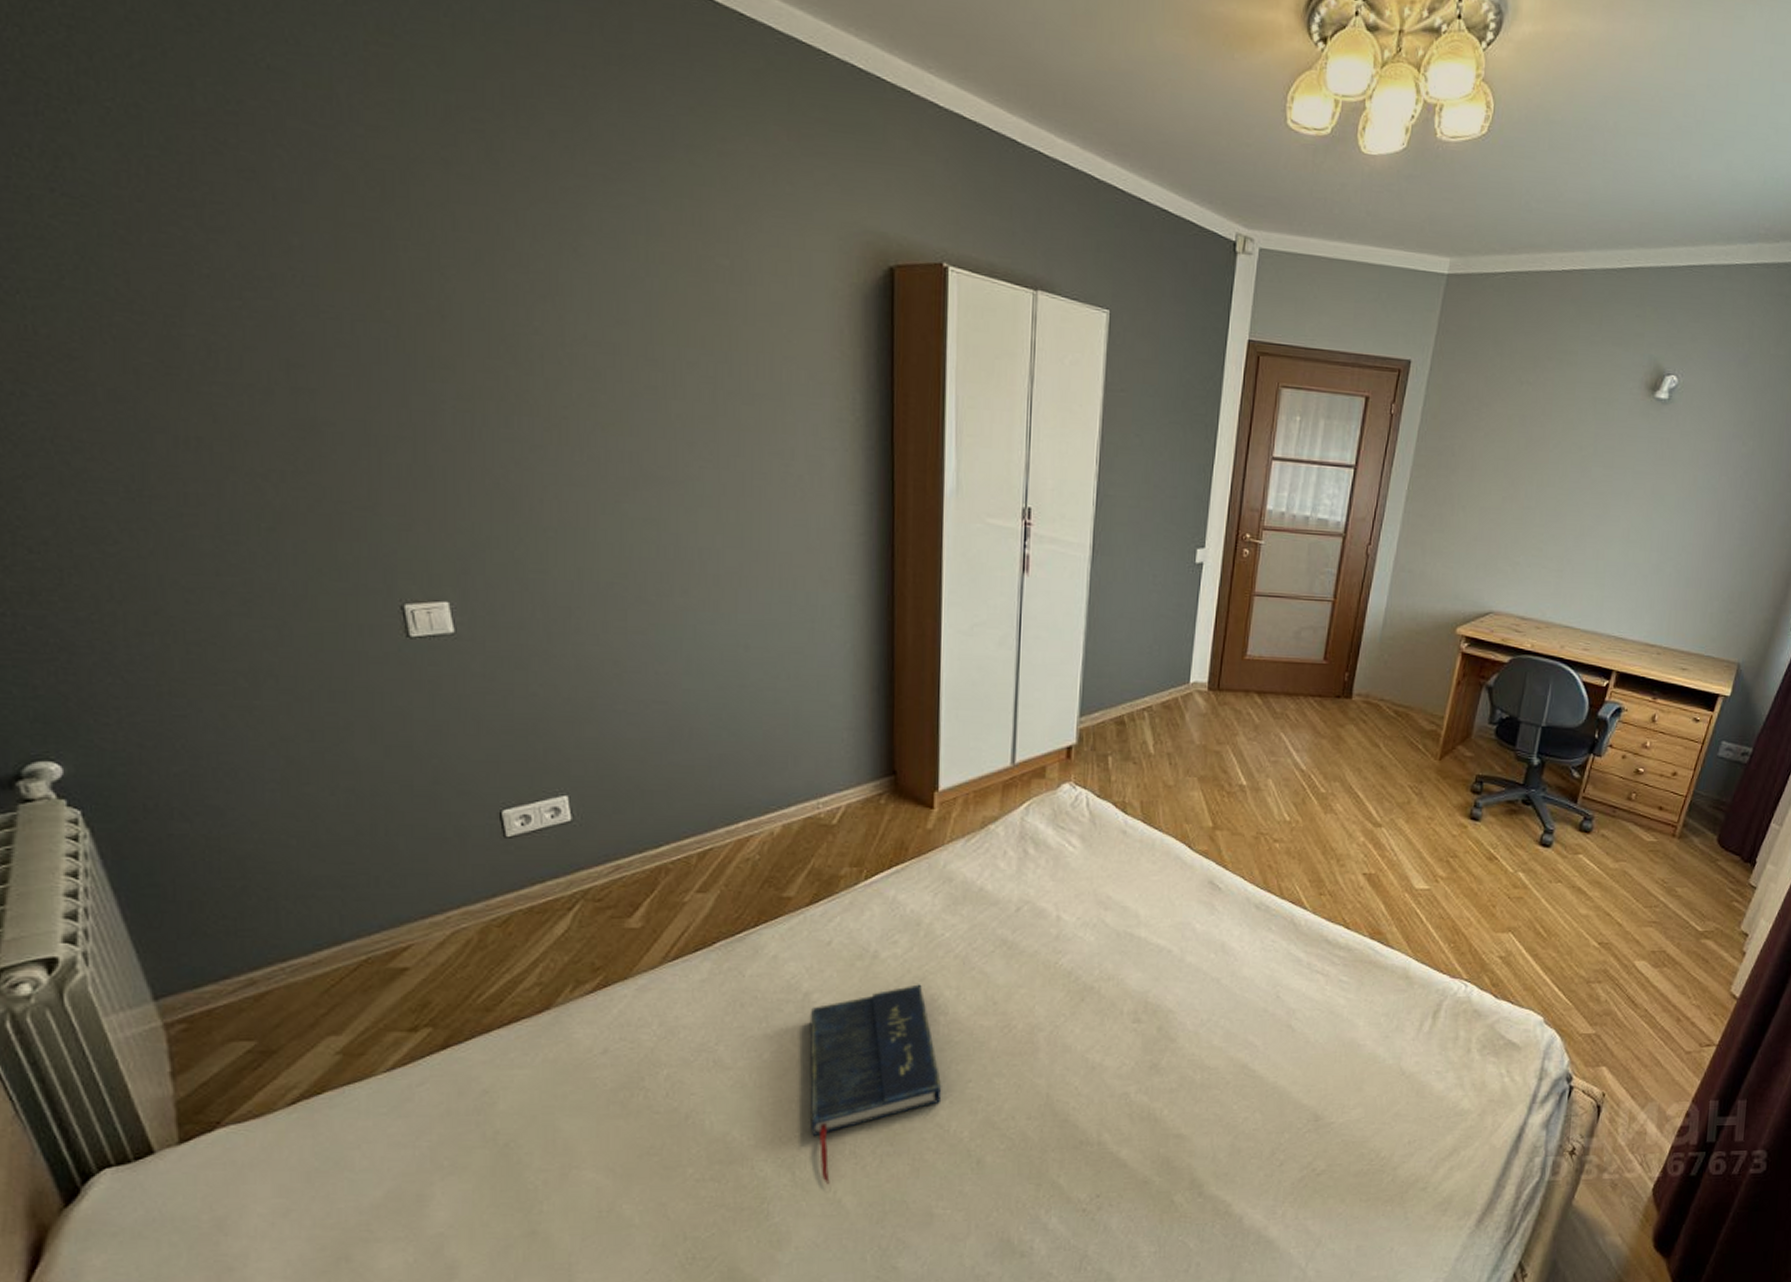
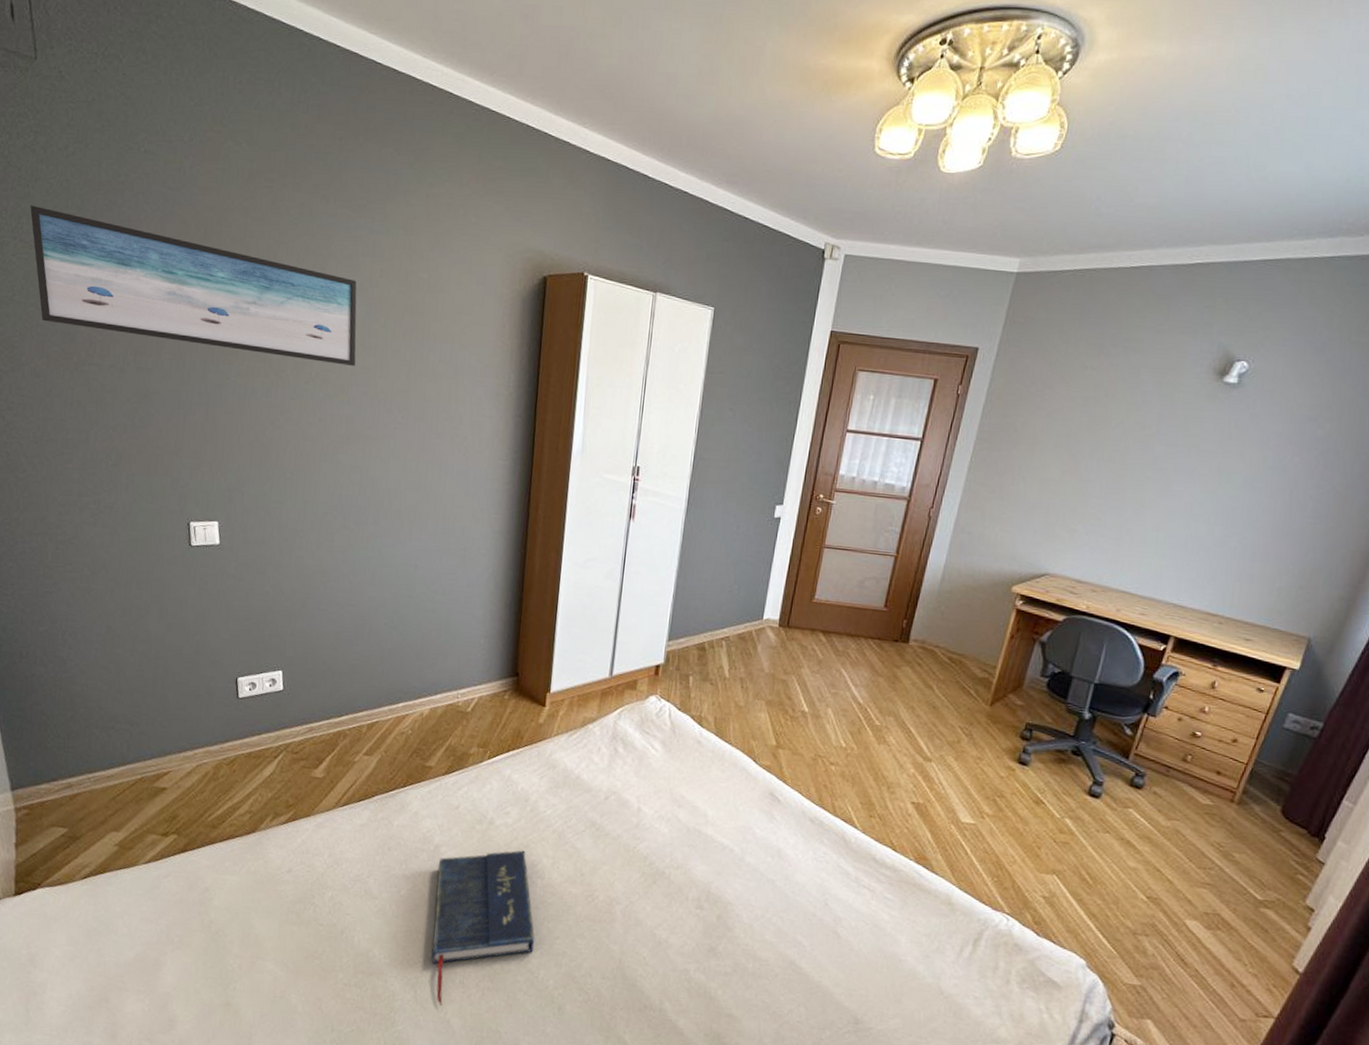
wall art: none [74,140,637,384] -> present [30,205,357,366]

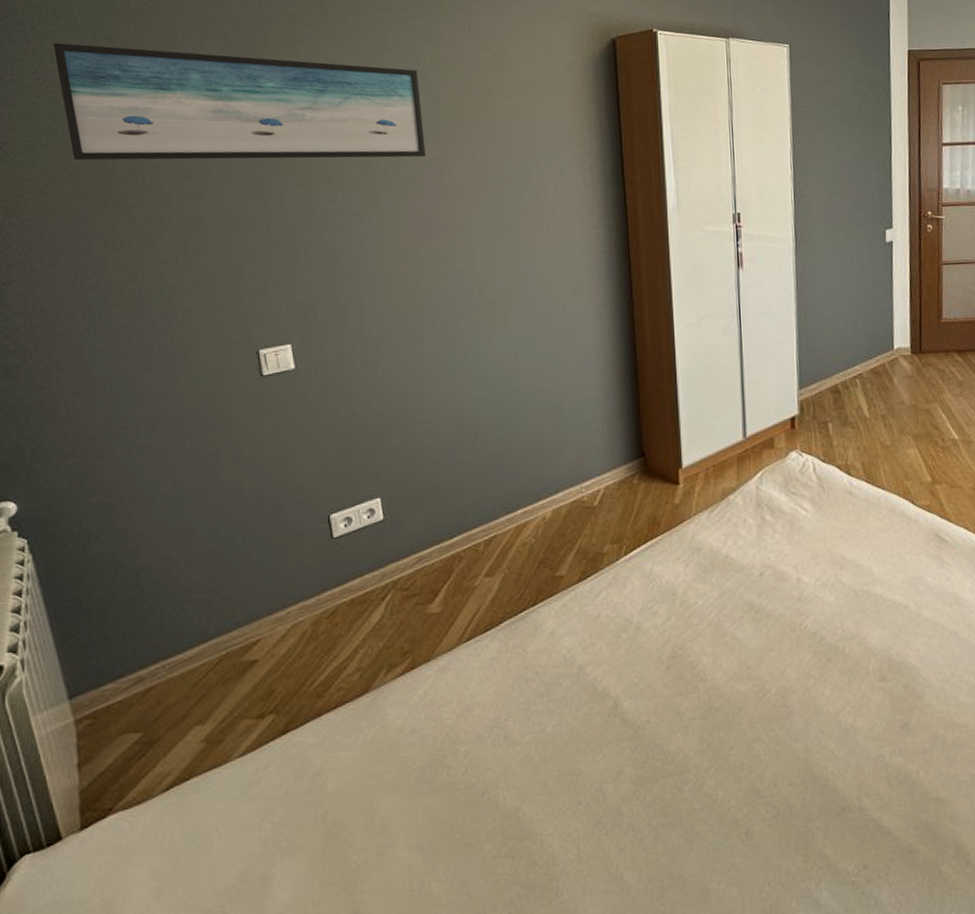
book: present [431,850,535,1005] -> none [584,652,708,859]

